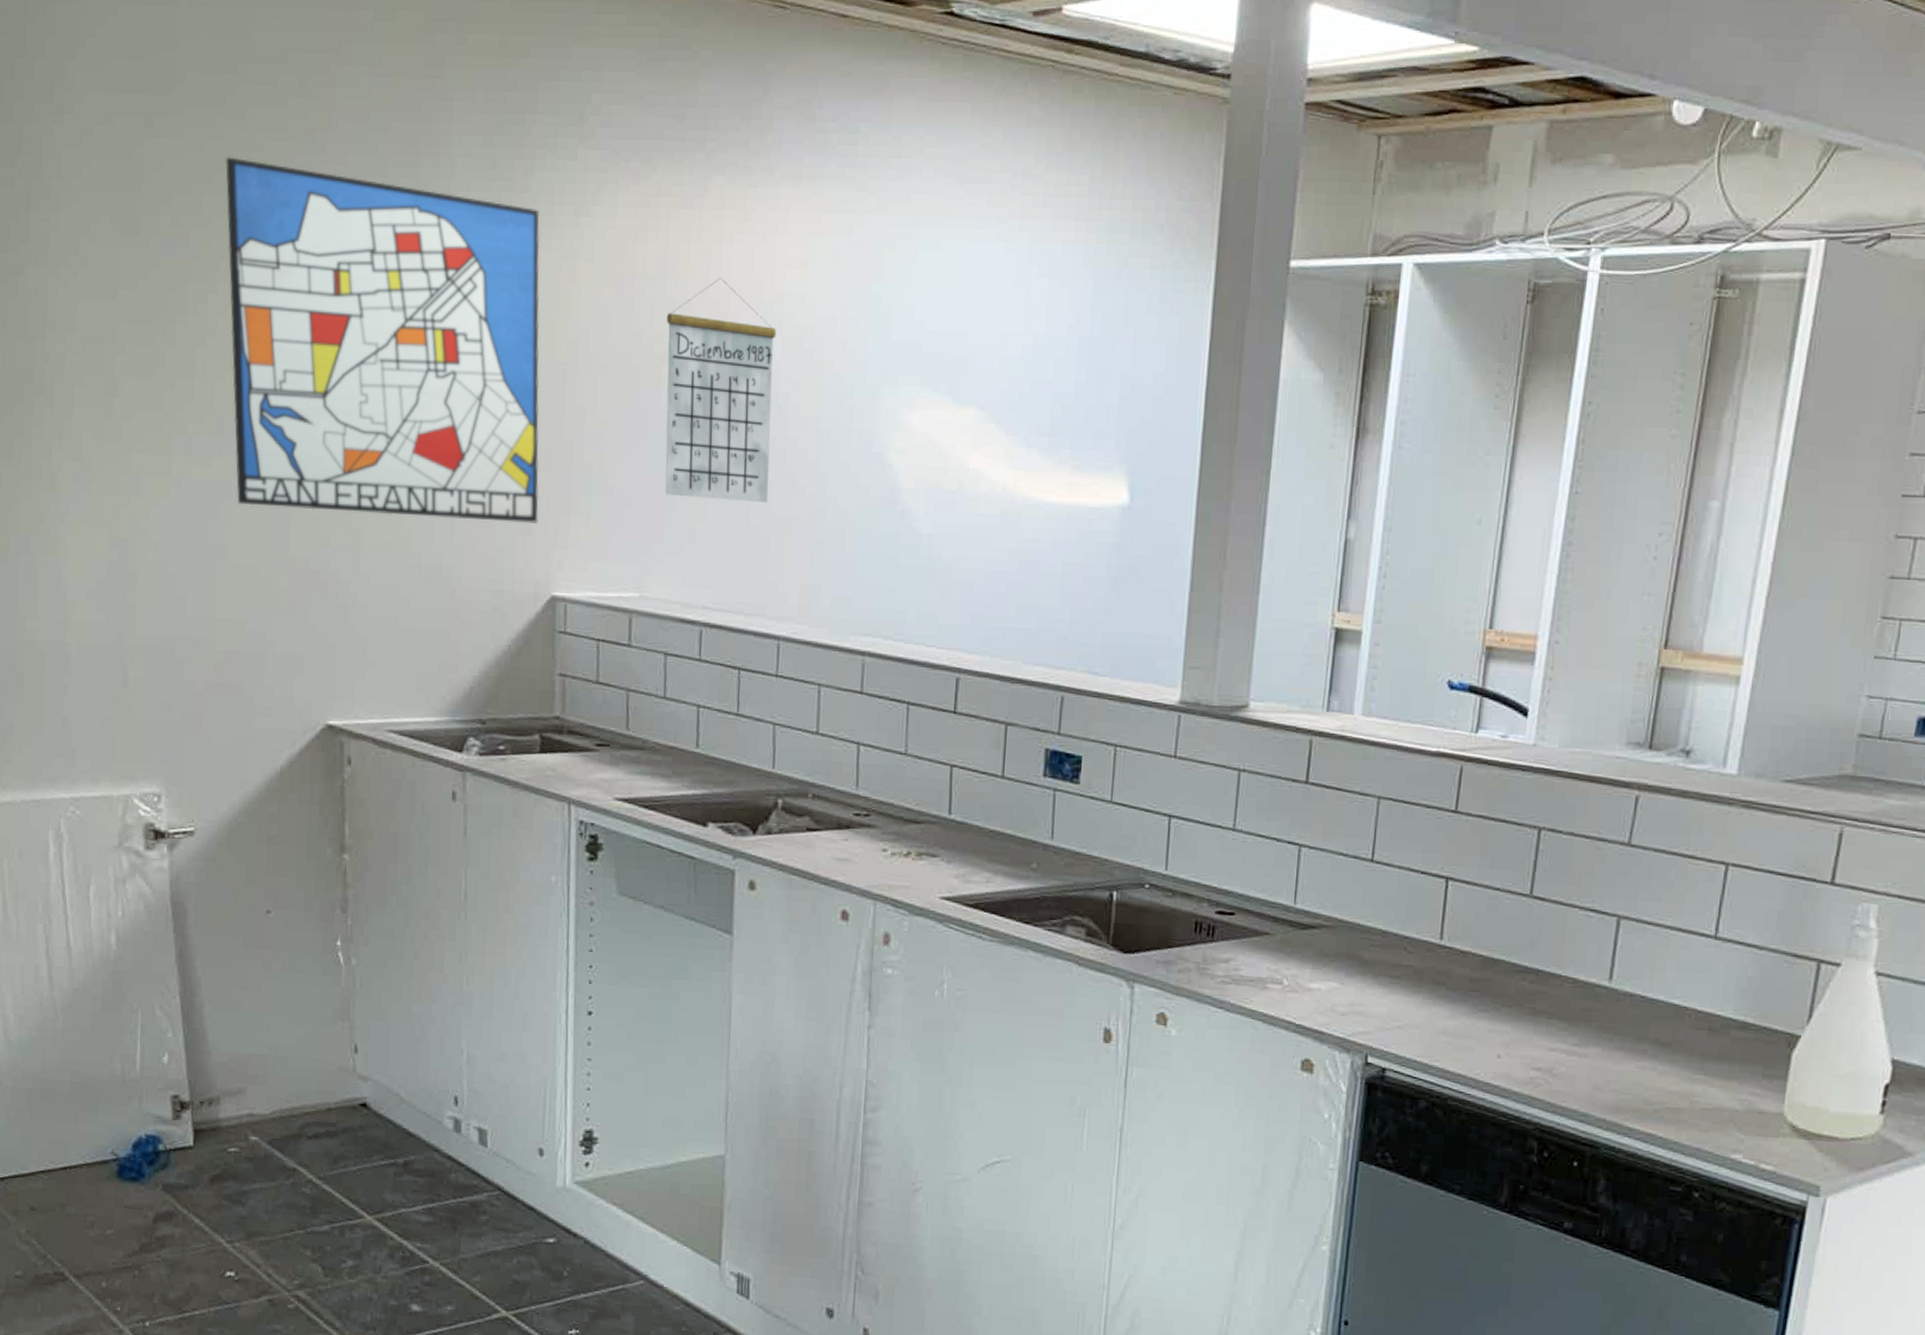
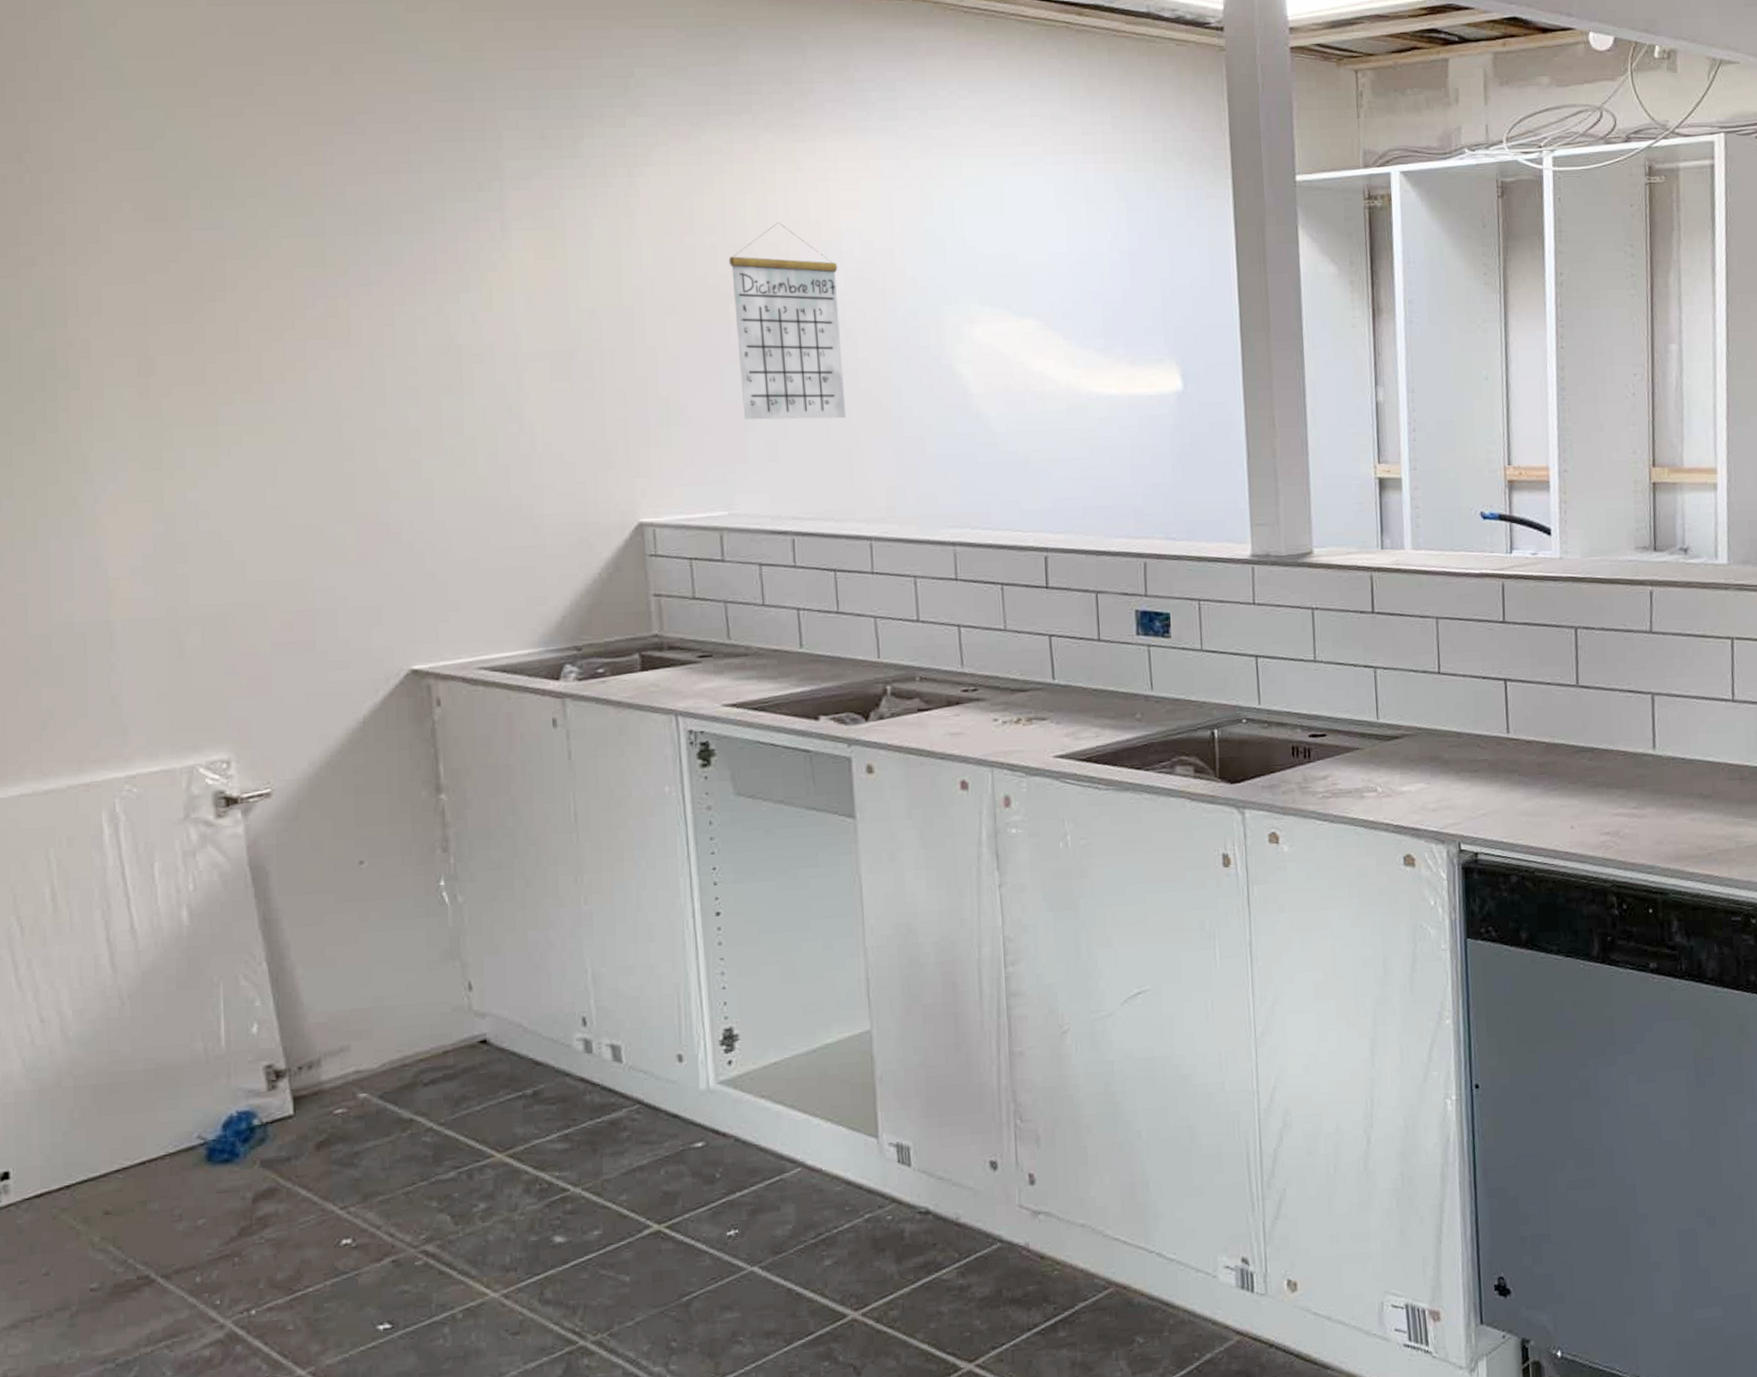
wall art: present [226,157,540,523] -> none [258,142,618,468]

